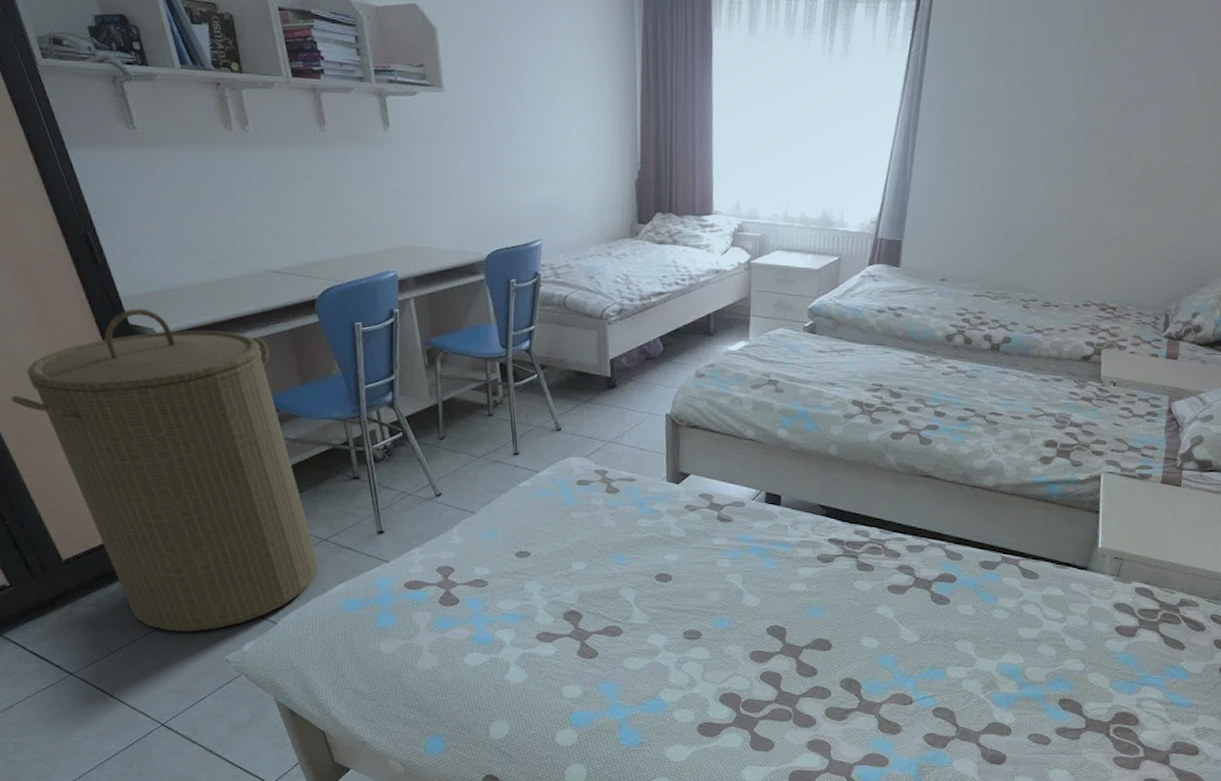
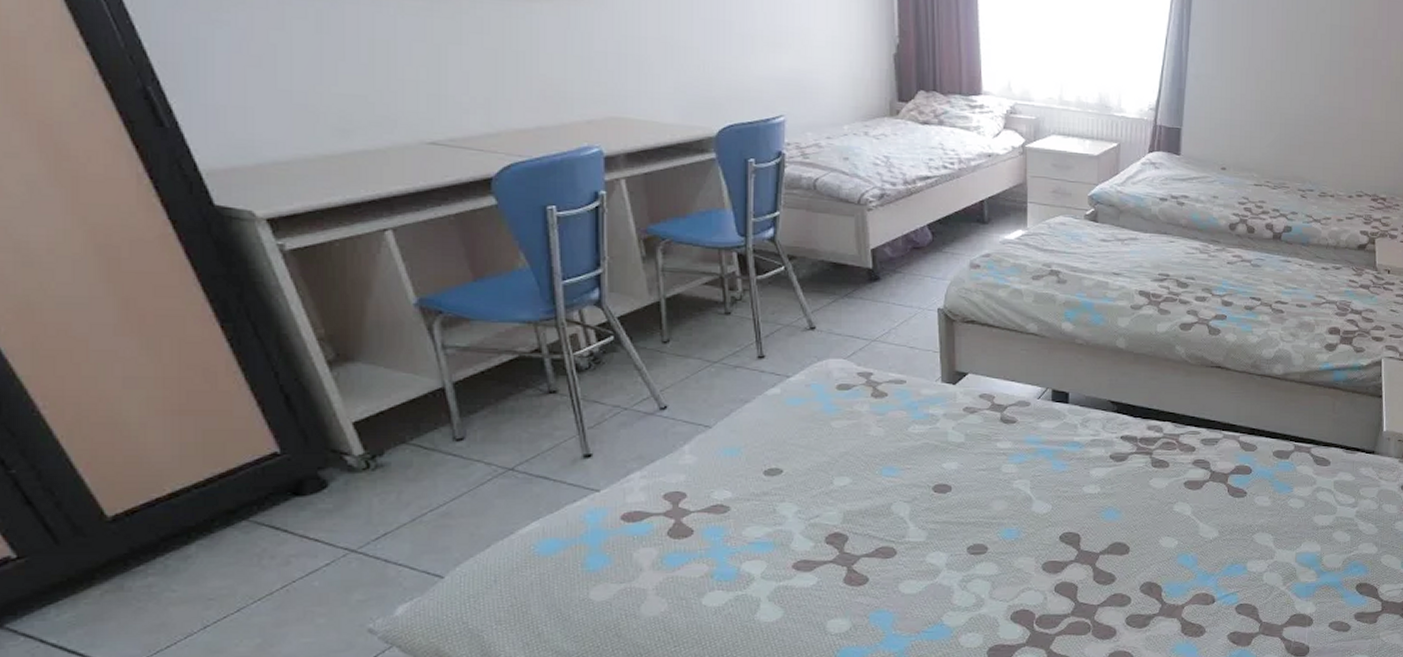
laundry hamper: present [11,308,318,632] -> none [20,185,502,599]

